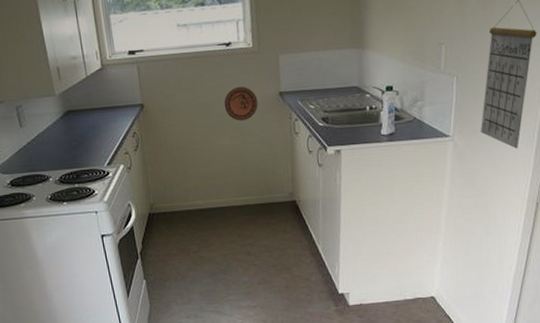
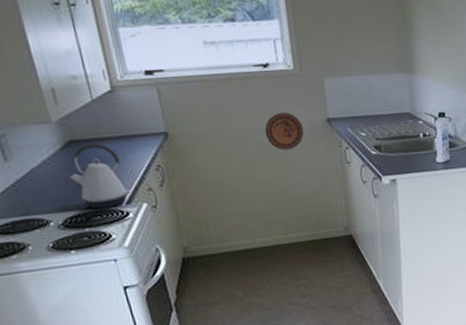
kettle: none [66,112,111,168] -> present [69,142,130,209]

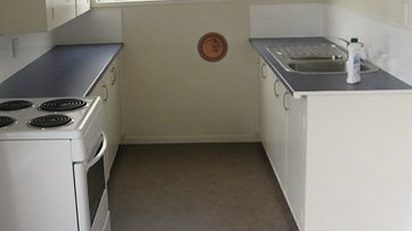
kettle: present [69,142,130,209] -> none [51,47,90,98]

